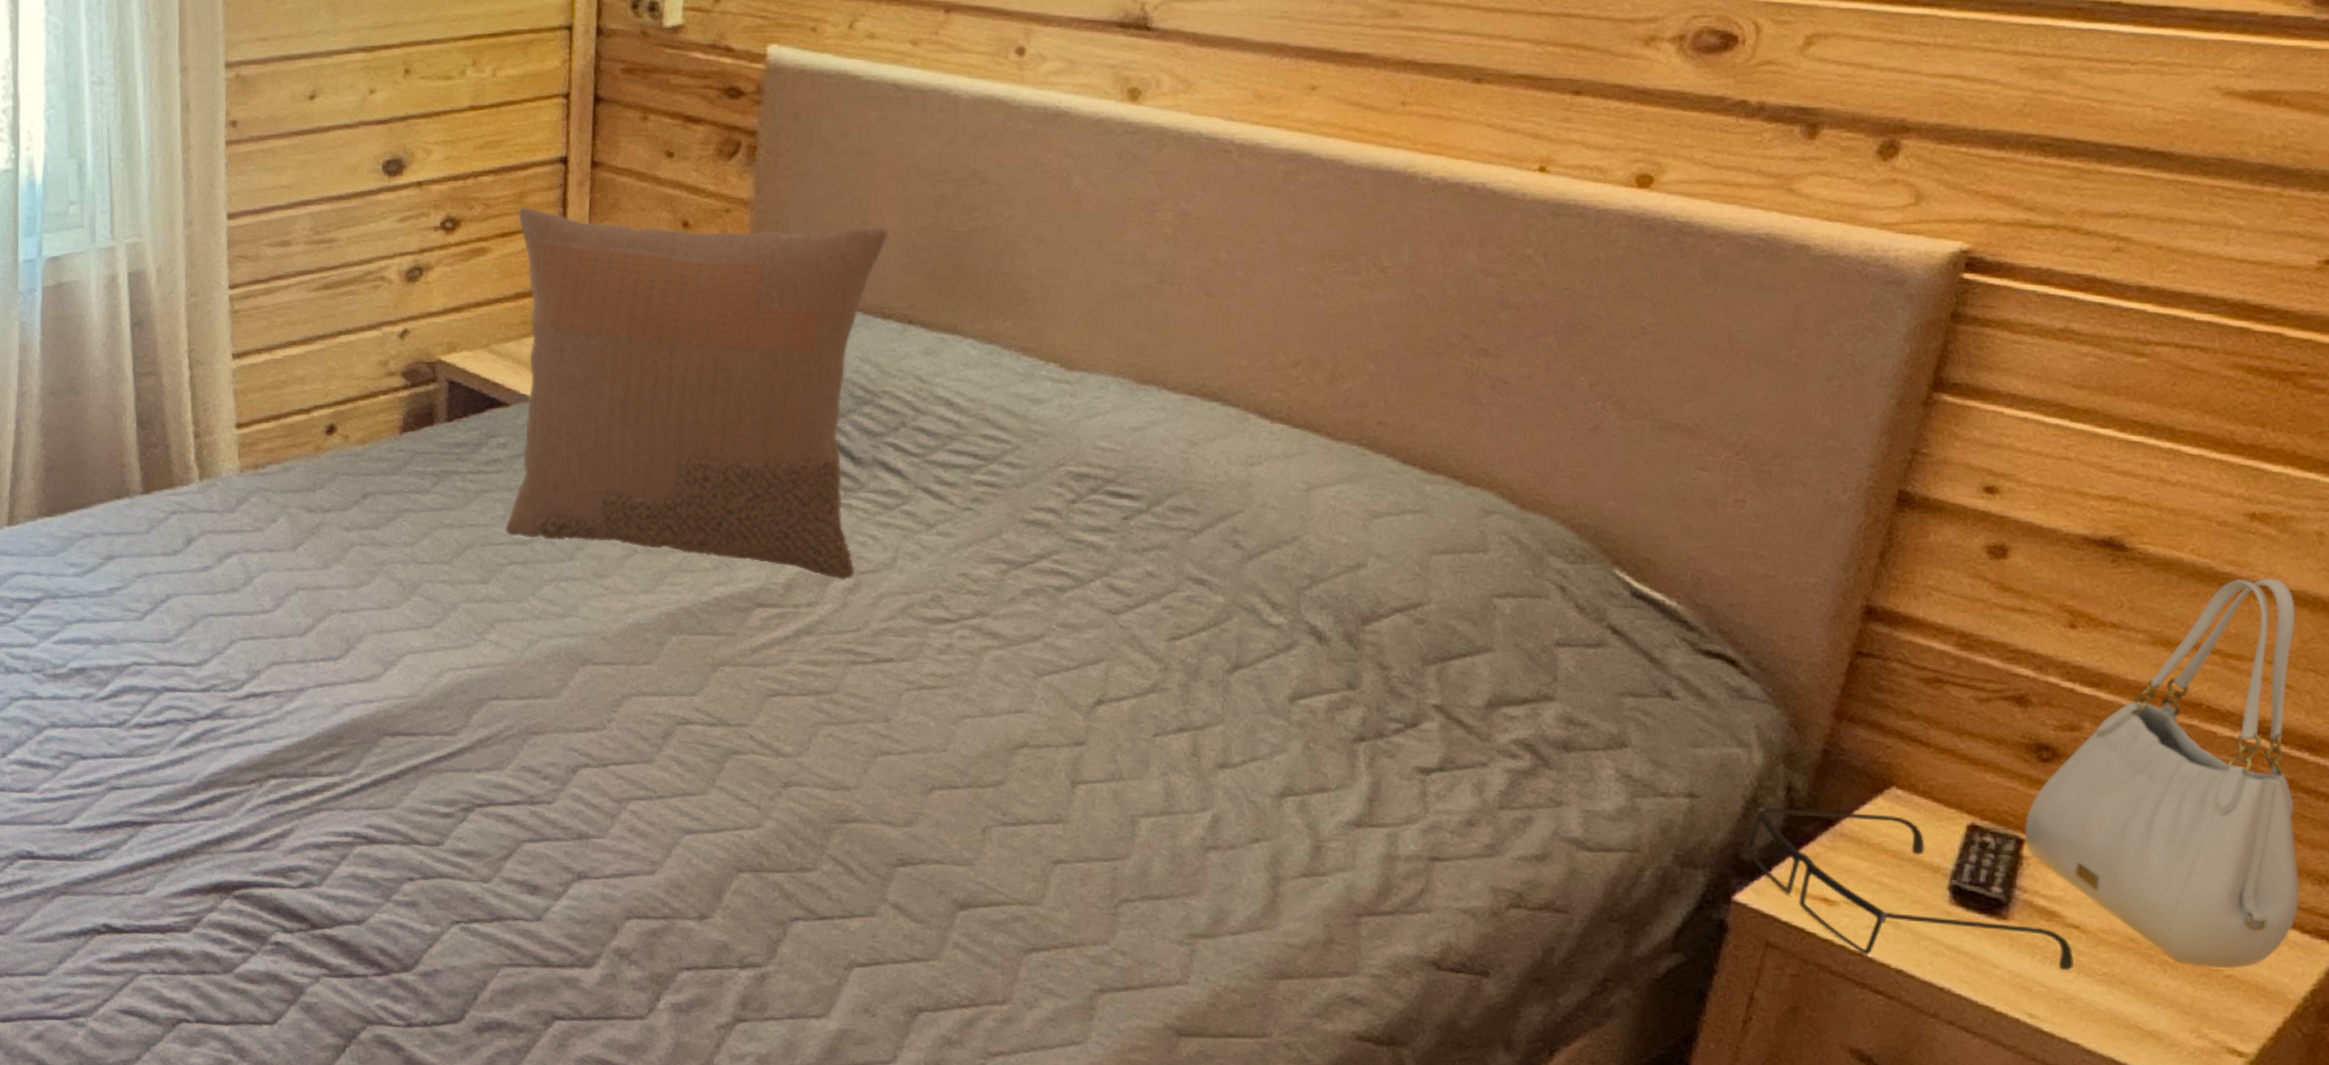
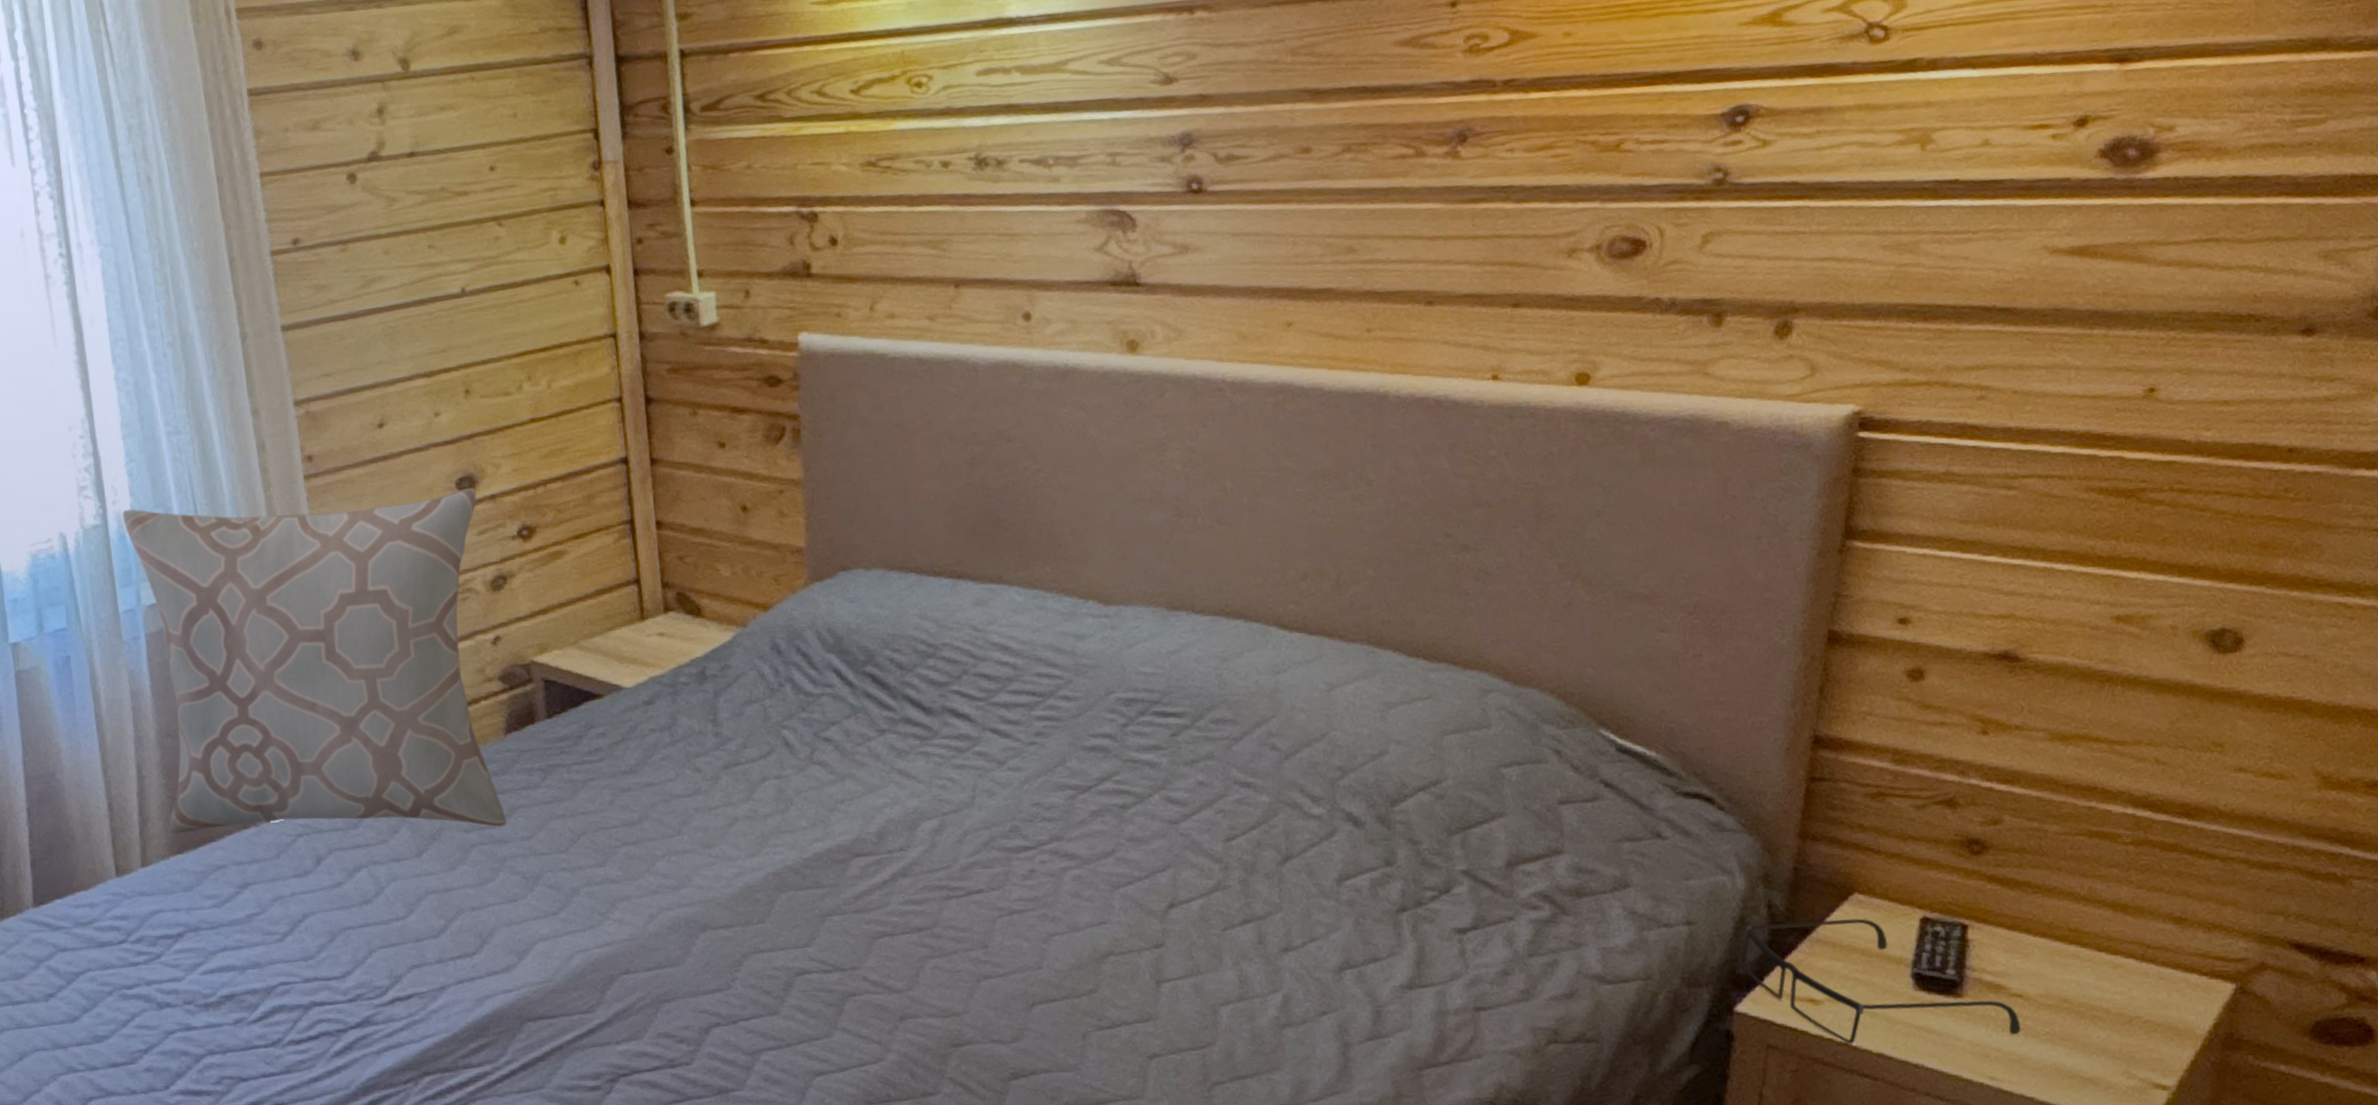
pillow: none [34,157,404,529] -> present [122,487,507,834]
pillow: present [505,207,888,580] -> none [588,492,939,823]
handbag: present [2024,578,2300,969] -> none [1967,670,2196,1016]

